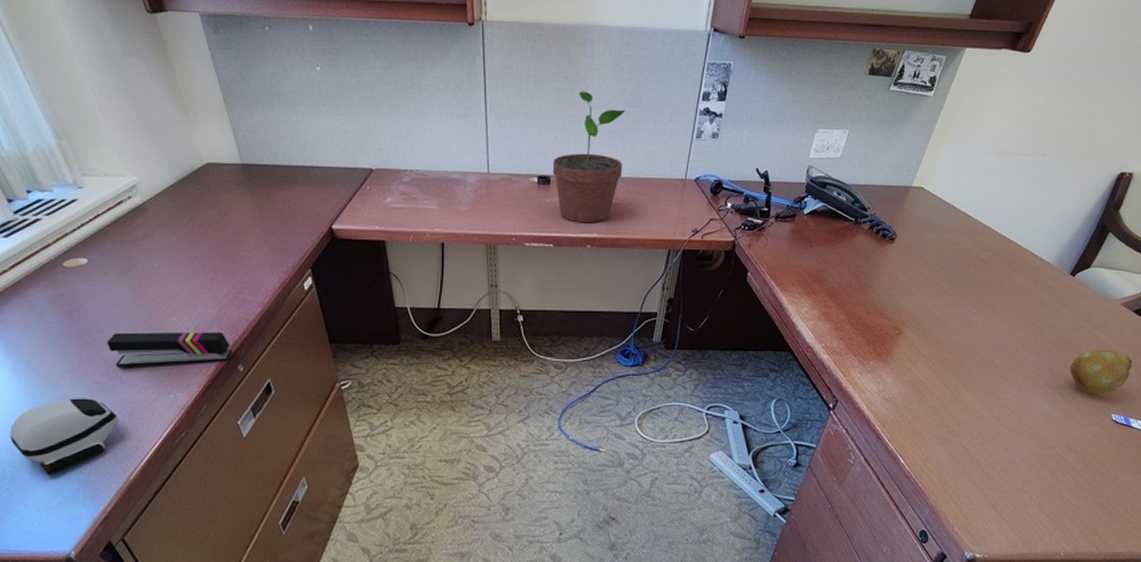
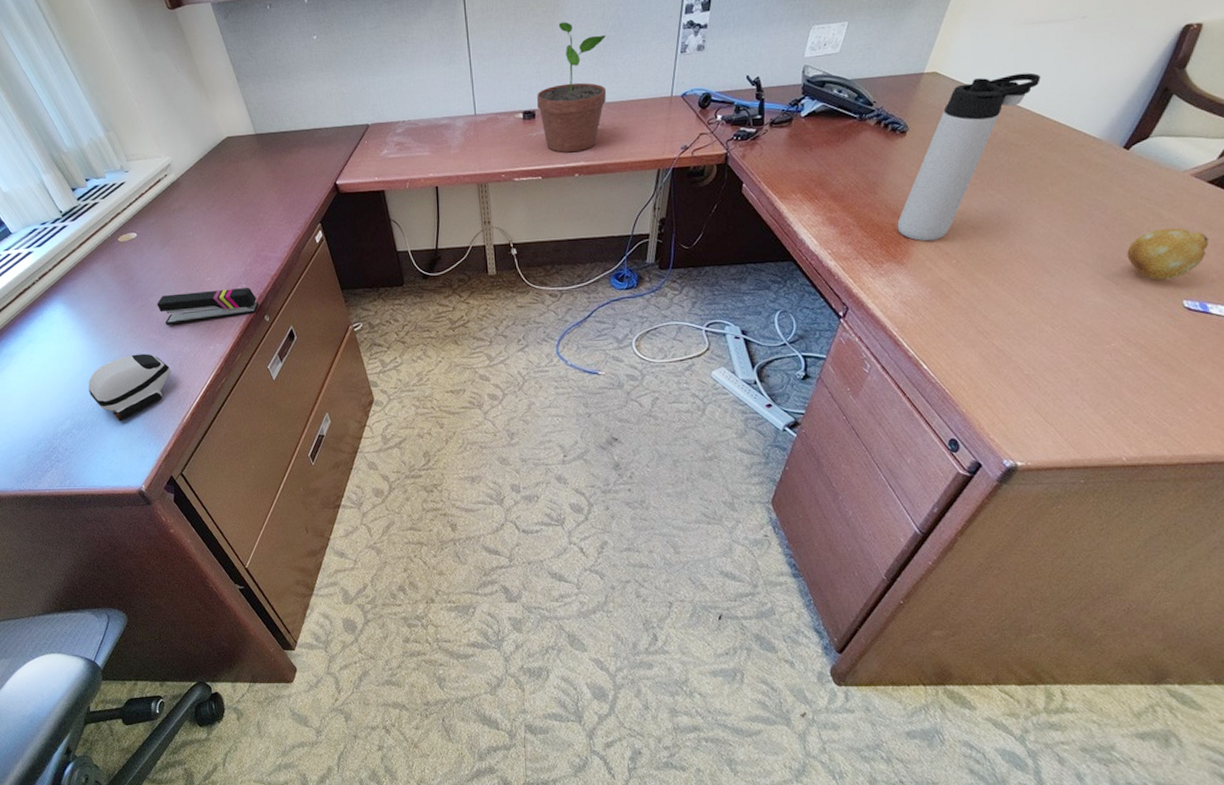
thermos bottle: none [883,197,1007,343] -> present [897,72,1041,242]

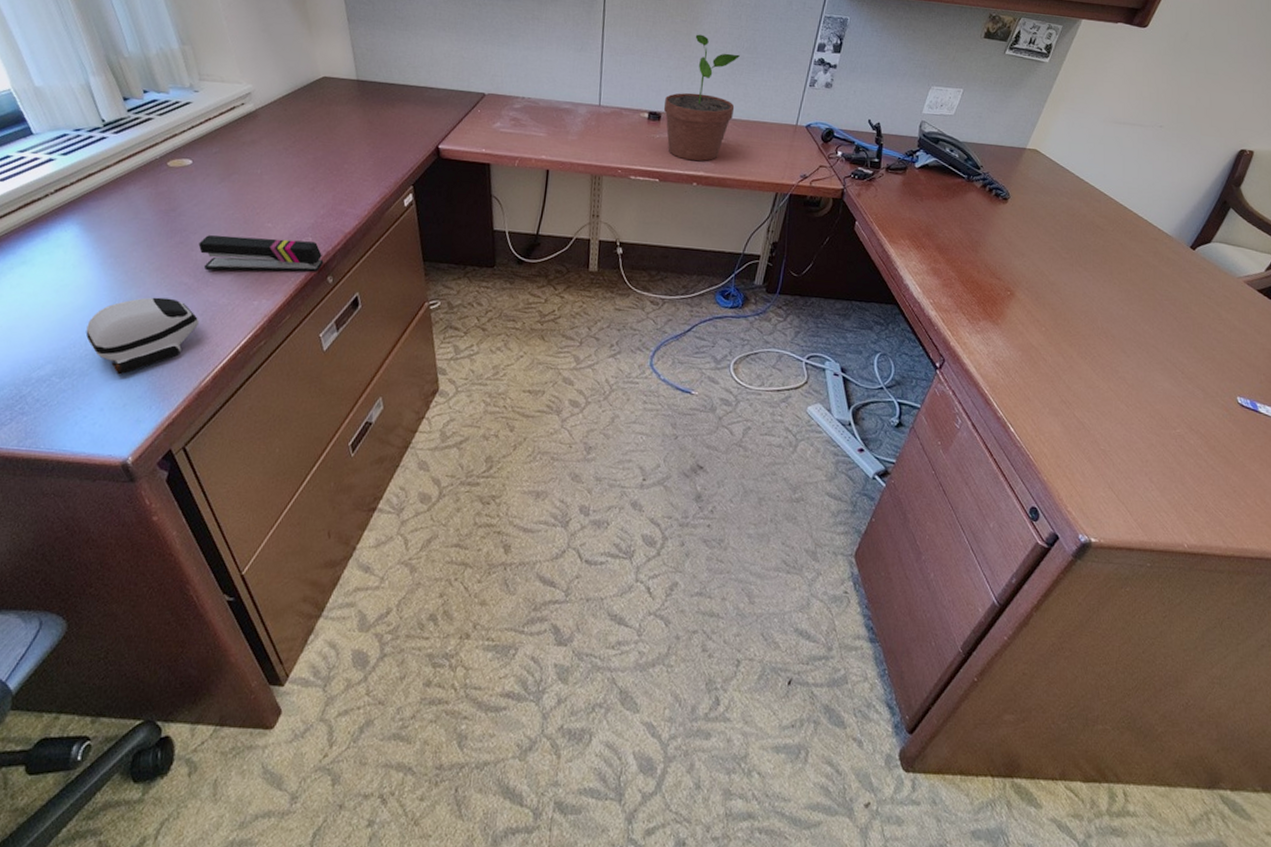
thermos bottle: present [897,72,1041,242] -> none [994,162,1124,306]
fruit: present [1127,228,1209,280] -> none [1191,326,1259,376]

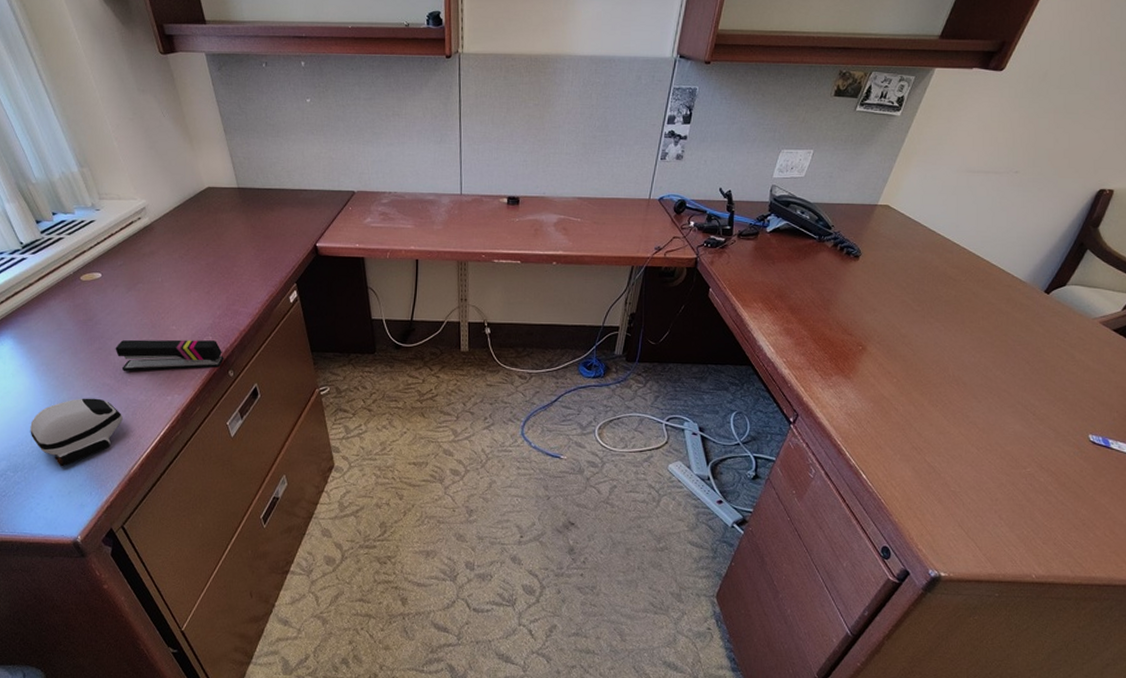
potted plant: present [663,34,740,161] -> none [521,117,592,241]

